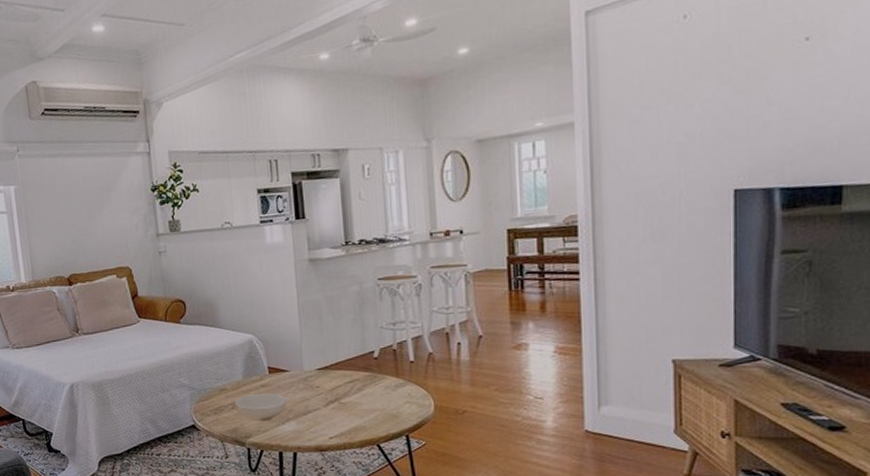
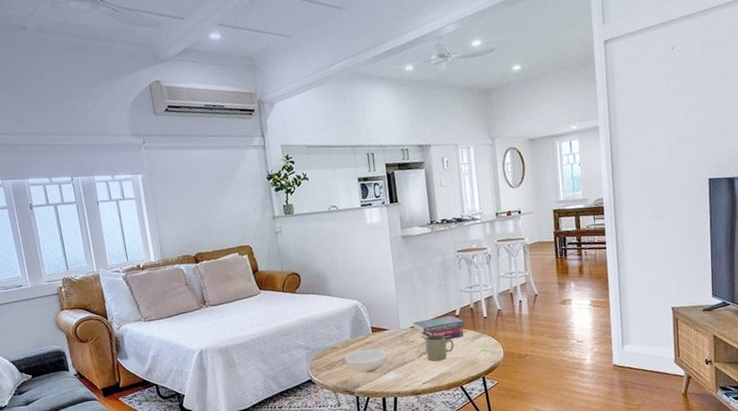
books: none [318,357,385,387] -> present [412,315,465,340]
mug: none [333,379,371,412] -> present [425,334,454,361]

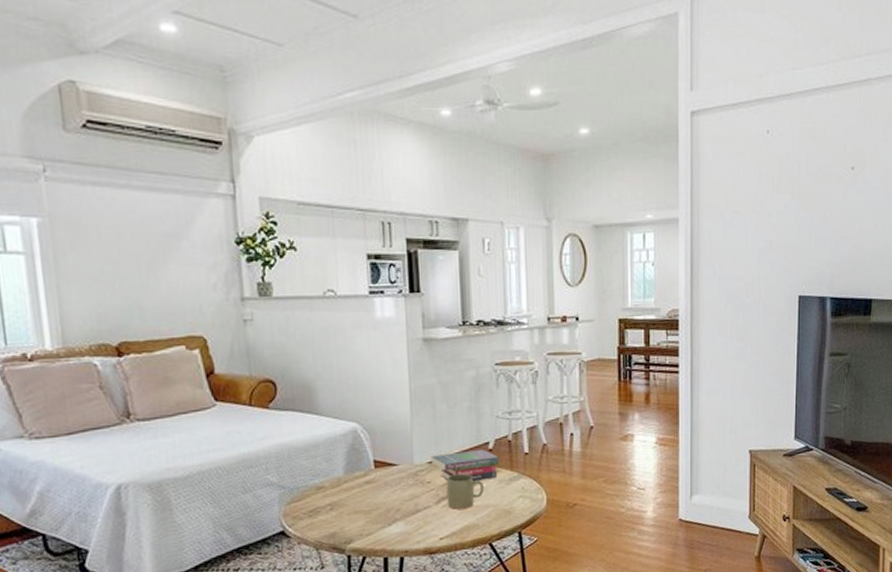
bowl: present [345,349,388,374] -> none [335,490,395,524]

